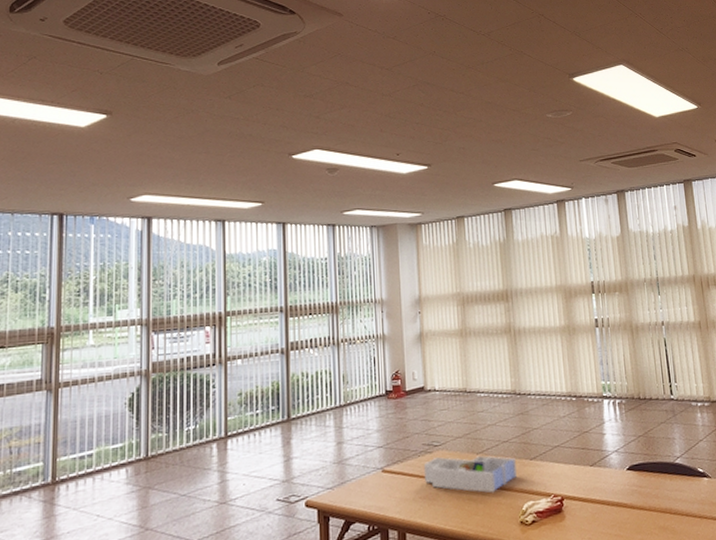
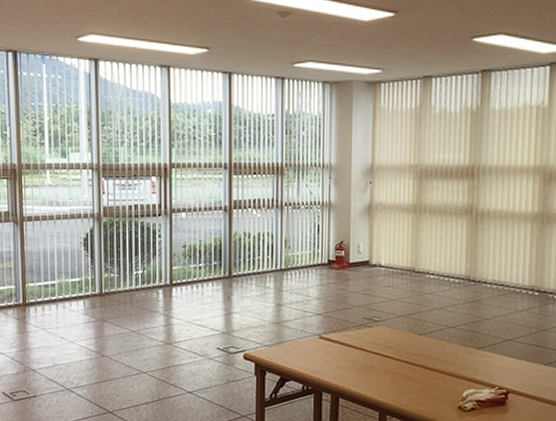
desk organizer: present [423,455,518,493] -> none [361,333,461,375]

